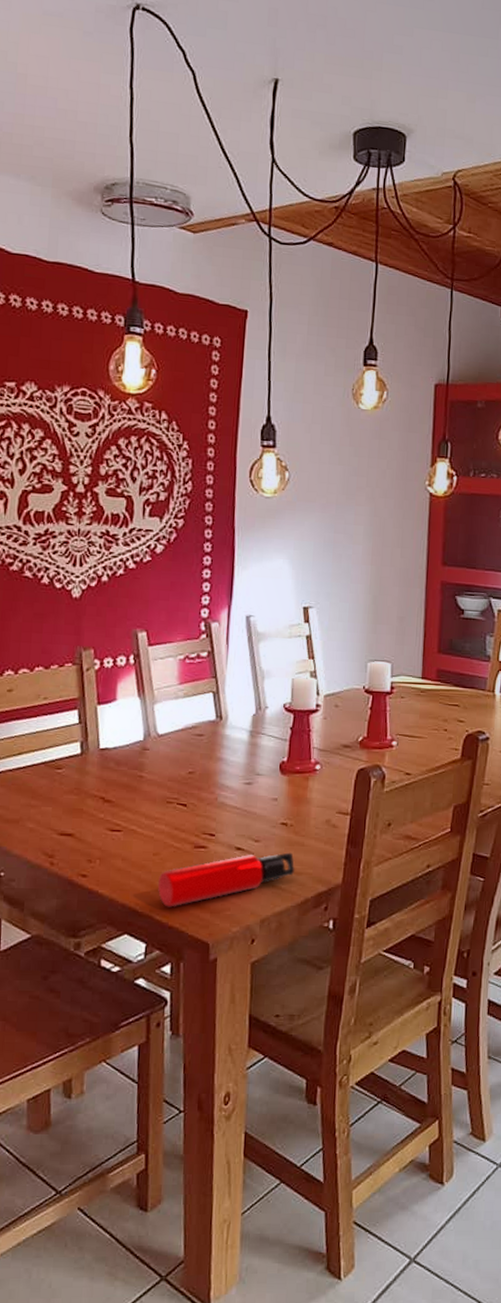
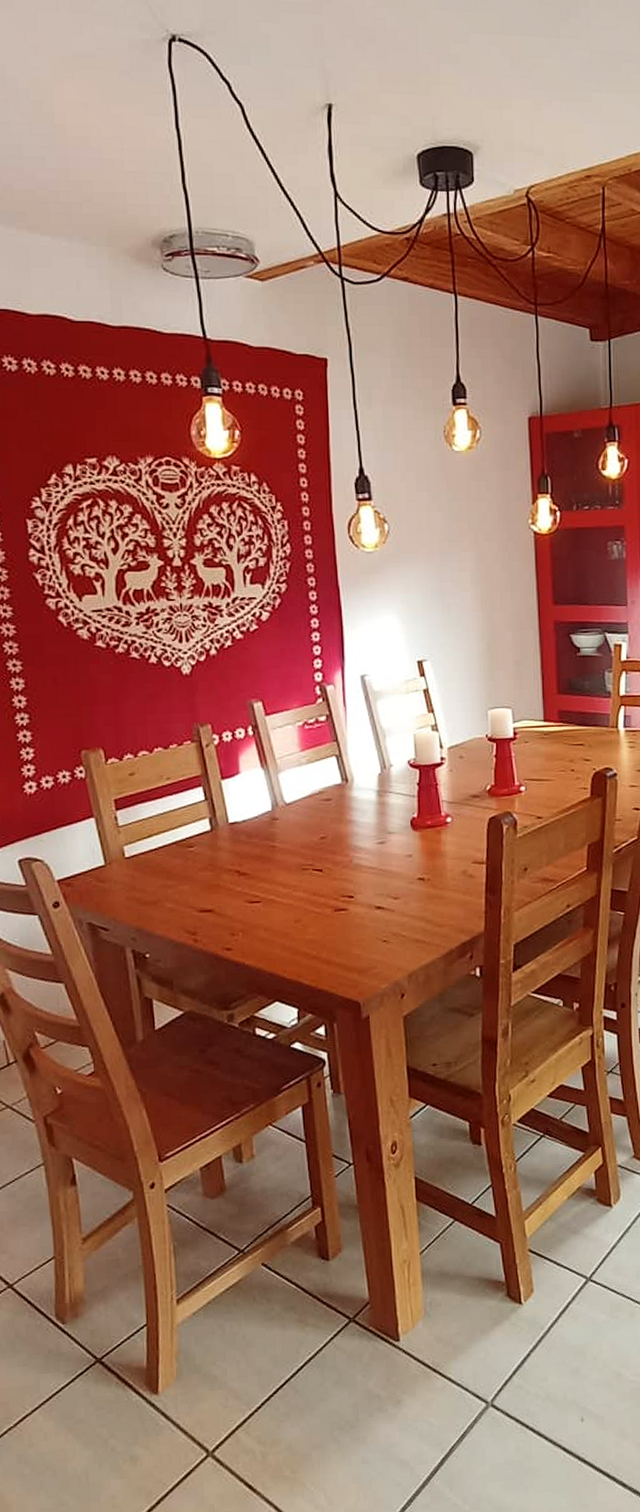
water bottle: present [157,852,295,908] -> none [302,906,437,972]

